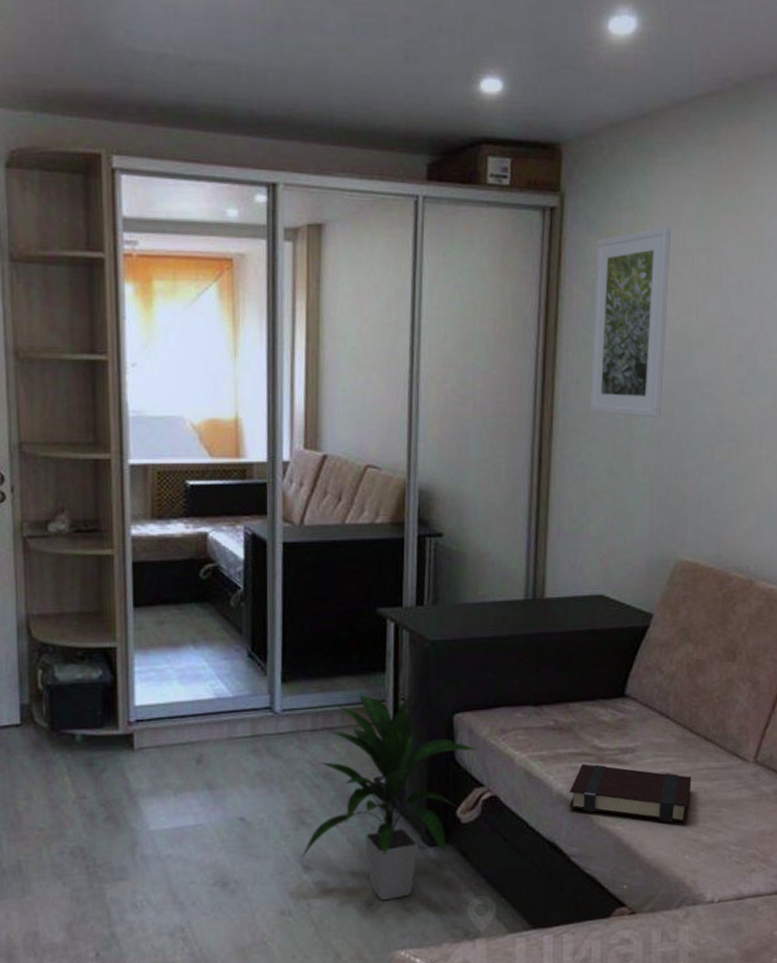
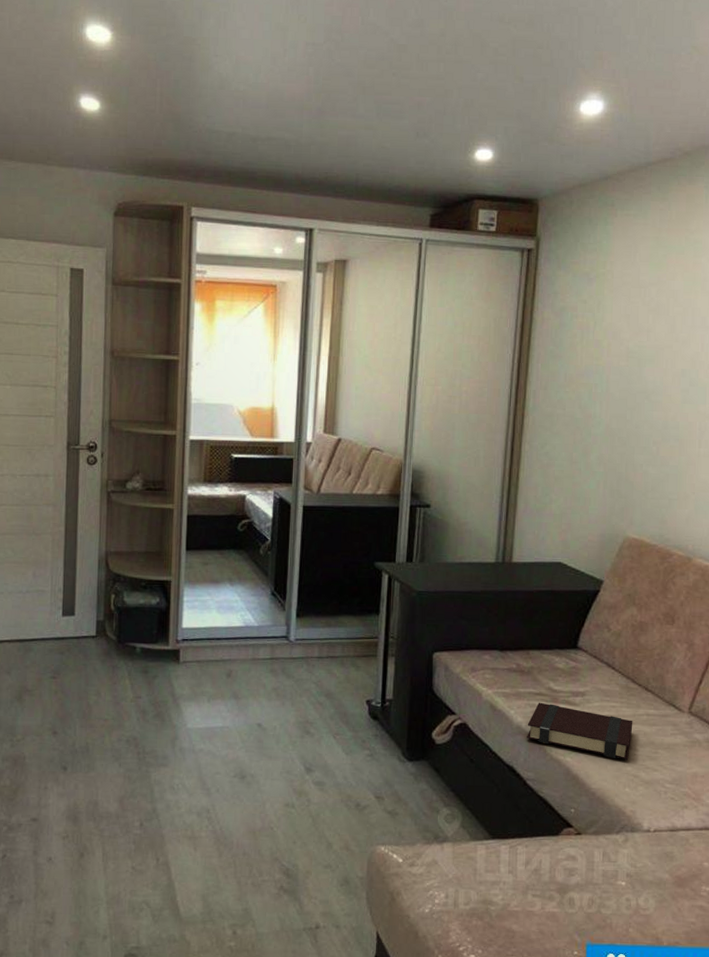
indoor plant: present [302,694,477,901] -> none [305,631,451,803]
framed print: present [589,226,671,418] -> none [555,265,627,419]

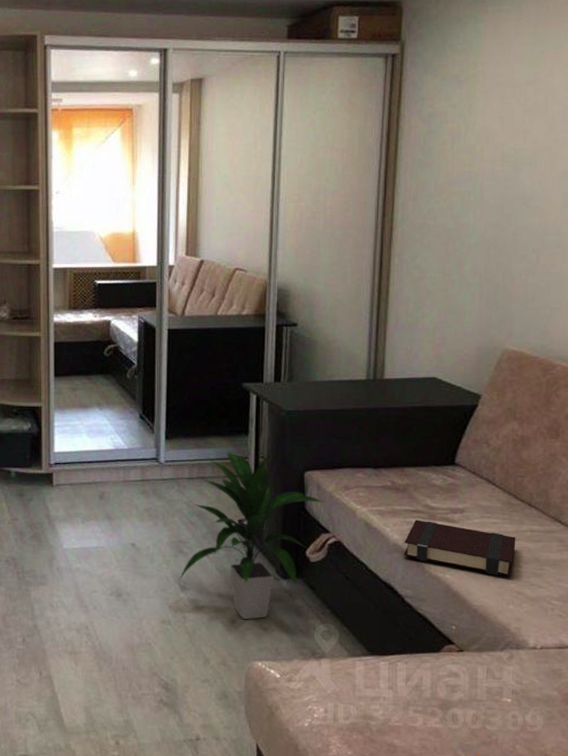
indoor plant: none [305,631,451,803] -> present [179,451,324,620]

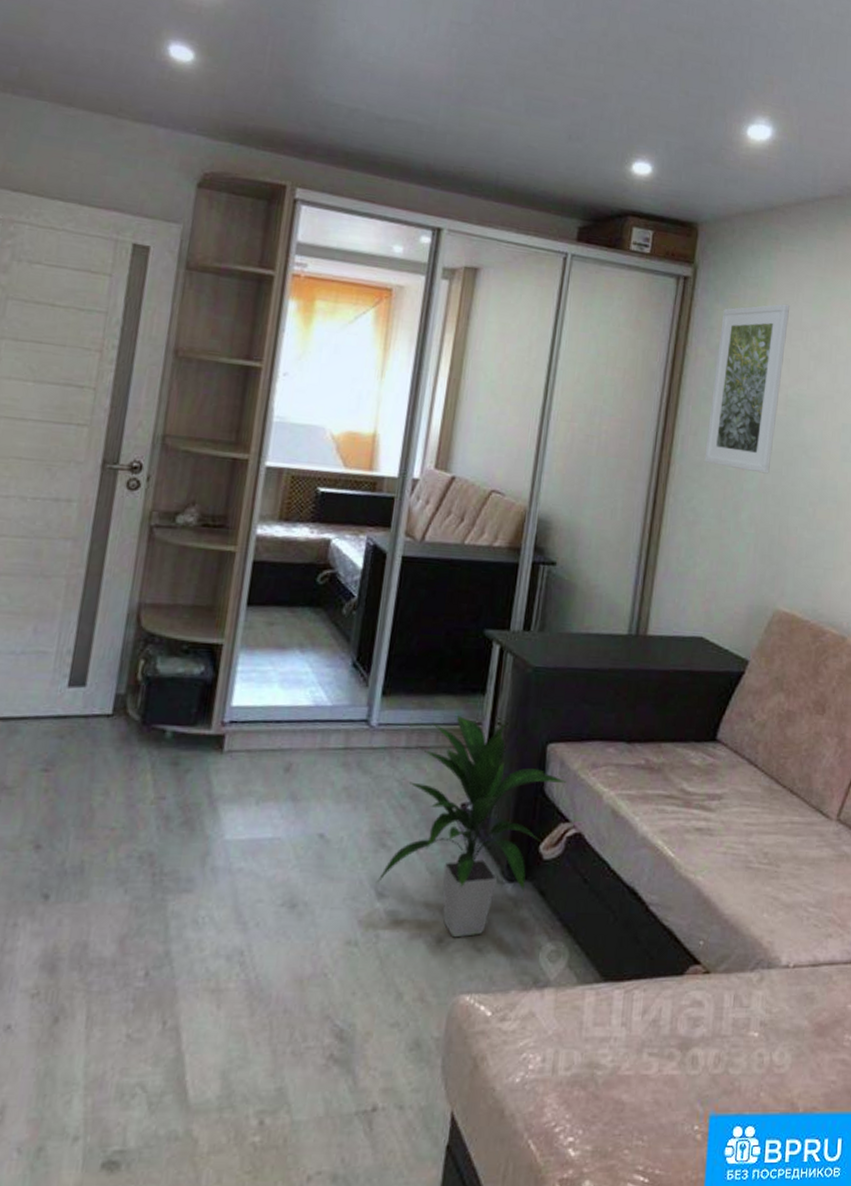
book: present [404,519,516,576] -> none [652,807,775,878]
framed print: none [425,64,500,228] -> present [704,303,789,474]

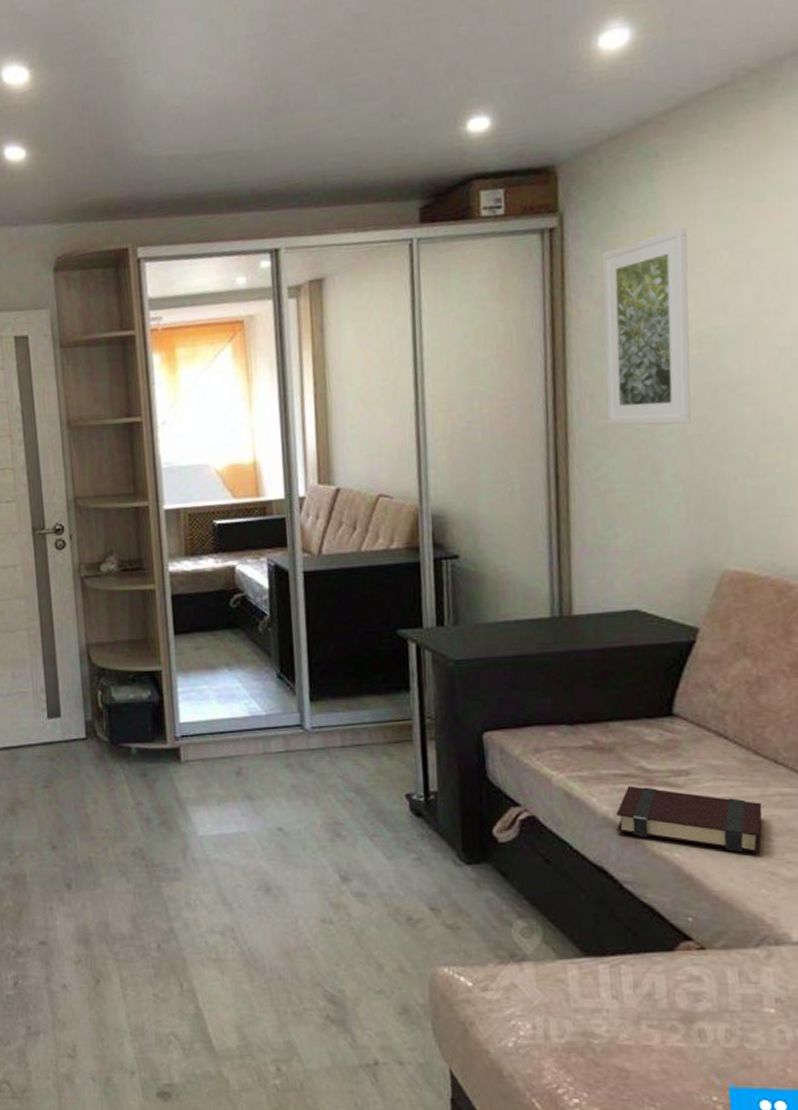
indoor plant: present [377,714,567,938] -> none [339,712,510,916]
book: none [652,807,775,878] -> present [616,786,763,853]

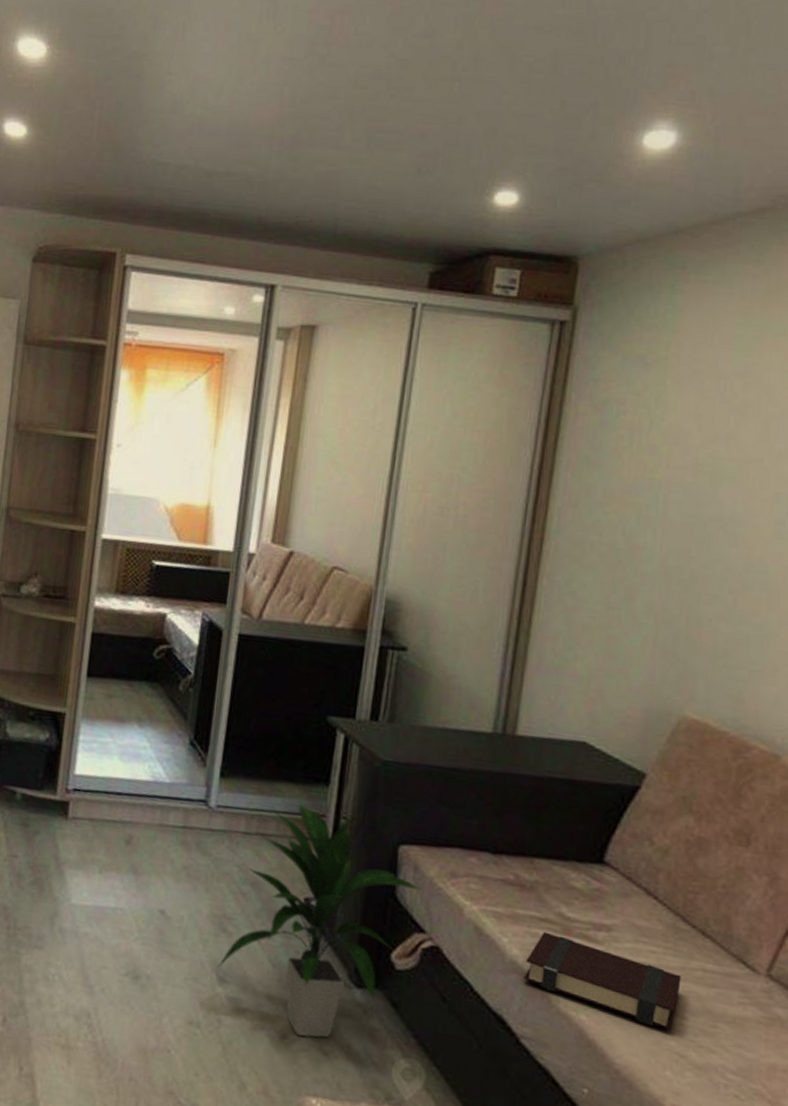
indoor plant: none [339,712,510,916] -> present [218,804,422,1038]
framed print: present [602,227,691,426] -> none [587,347,701,553]

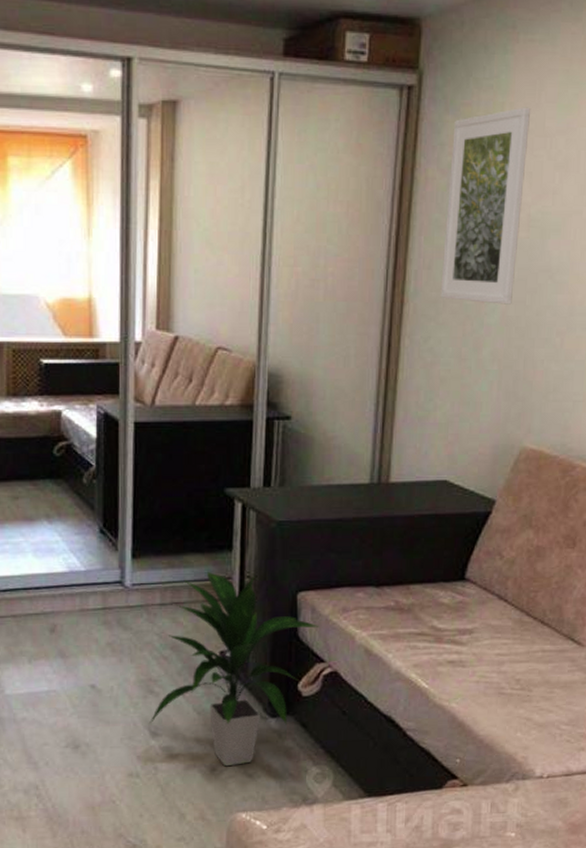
book: present [524,931,682,1030] -> none [407,643,527,702]
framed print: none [587,347,701,553] -> present [440,107,530,305]

